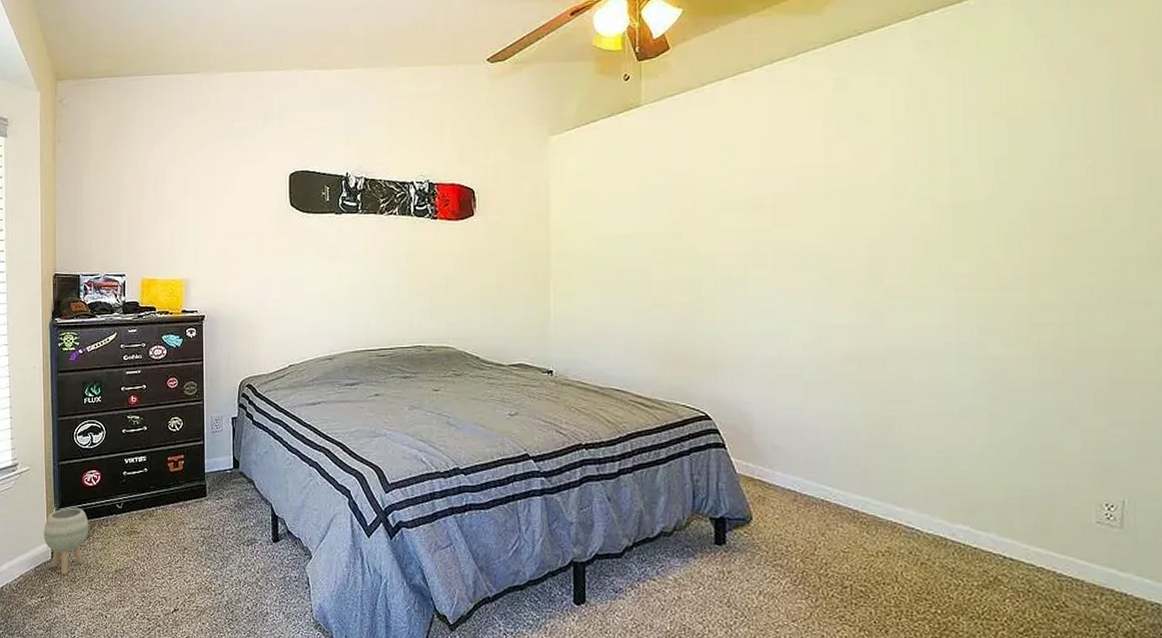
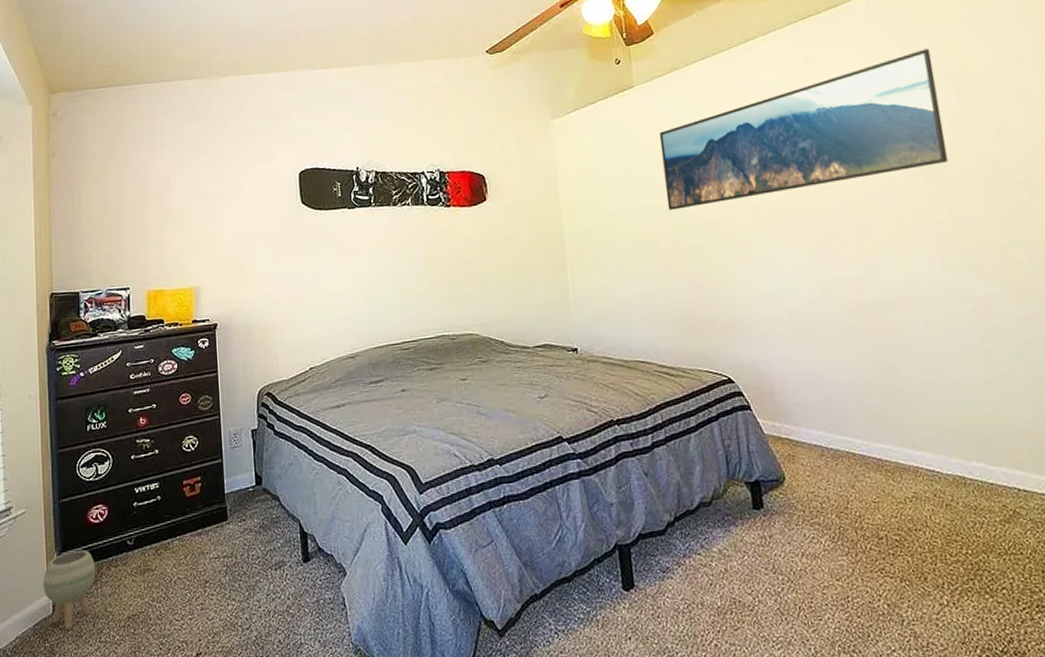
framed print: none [662,81,986,239] -> present [659,48,948,211]

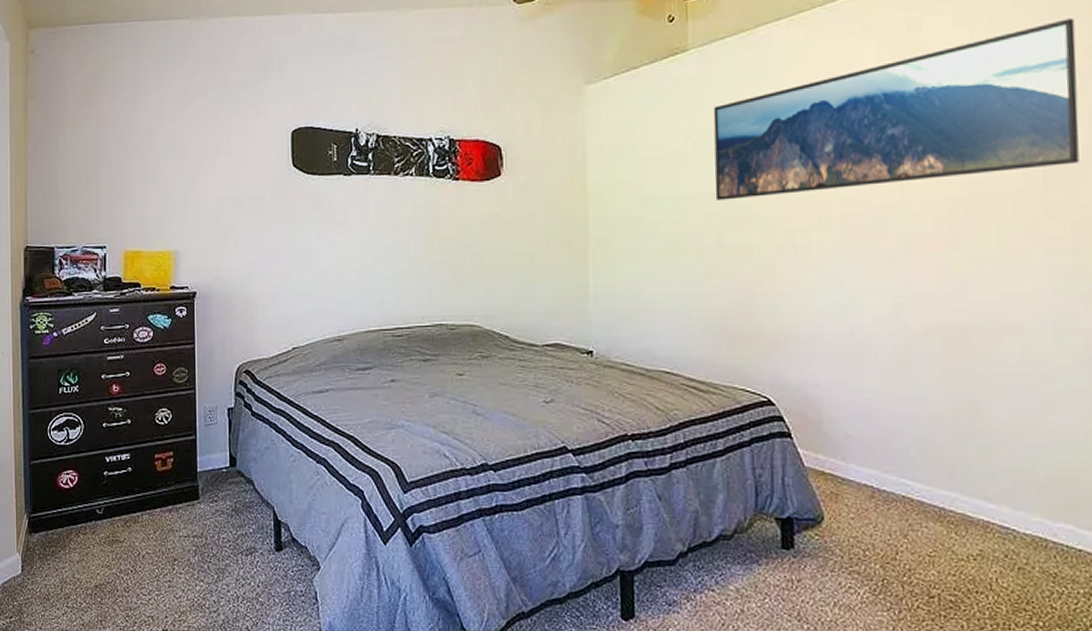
planter: present [43,549,96,630] -> none [12,513,65,591]

